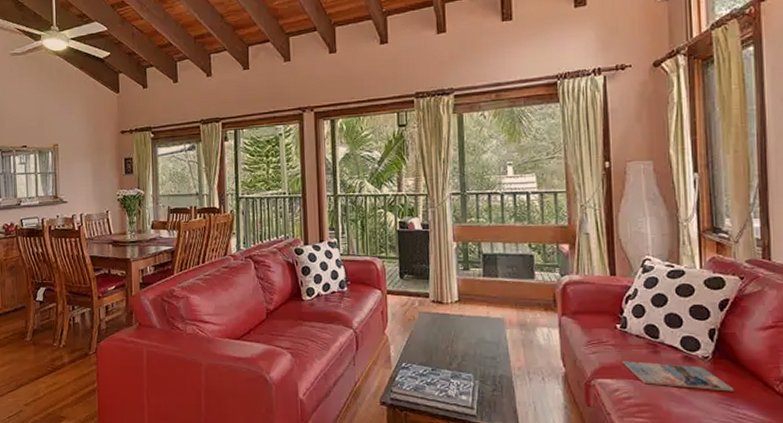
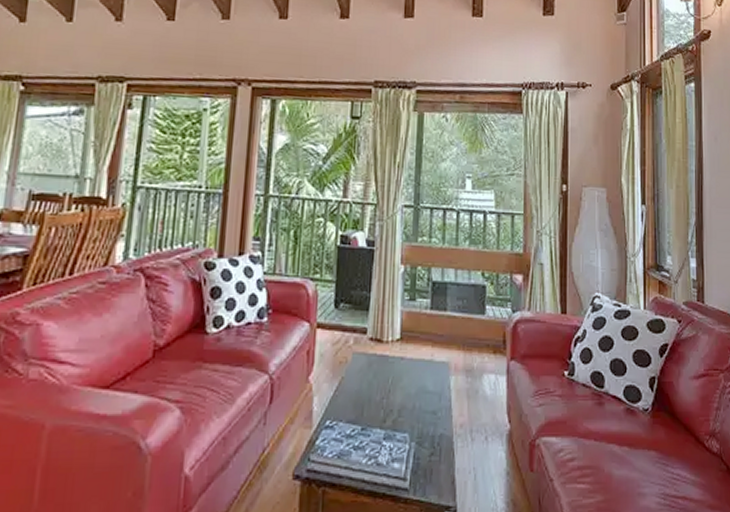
magazine: present [622,361,734,392] -> none [568,415,670,449]

